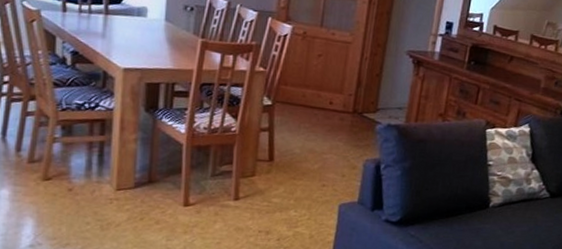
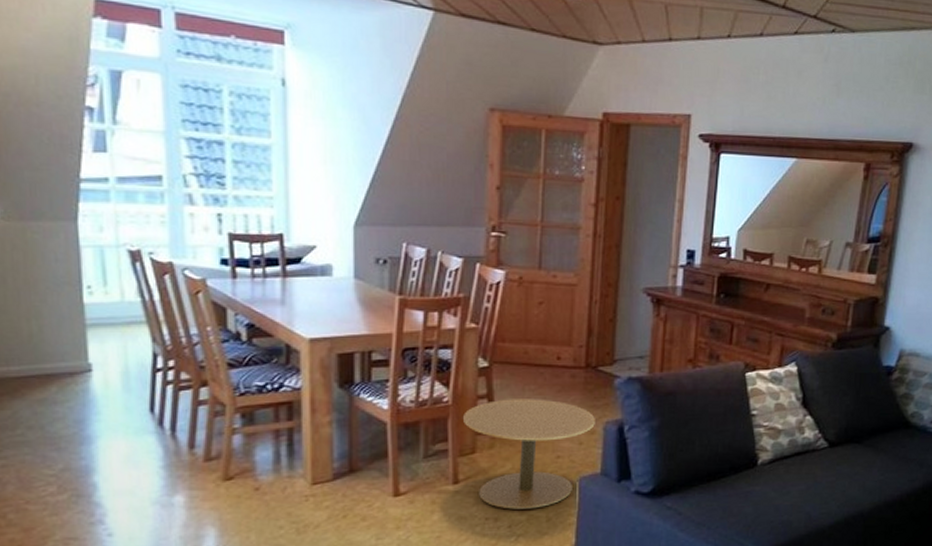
side table: none [247,133,357,227] -> present [463,399,595,509]

